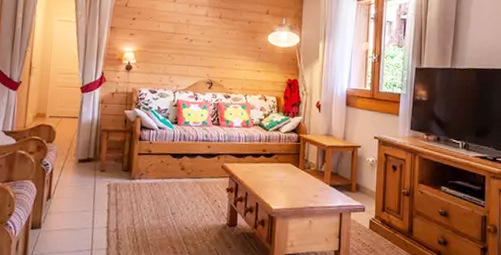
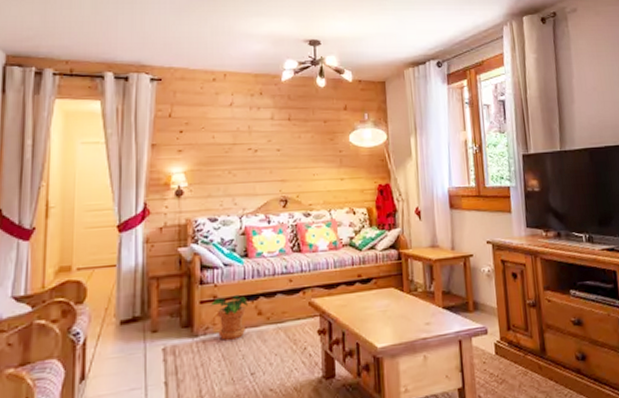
potted plant: none [145,152,174,186] -> present [210,294,248,340]

